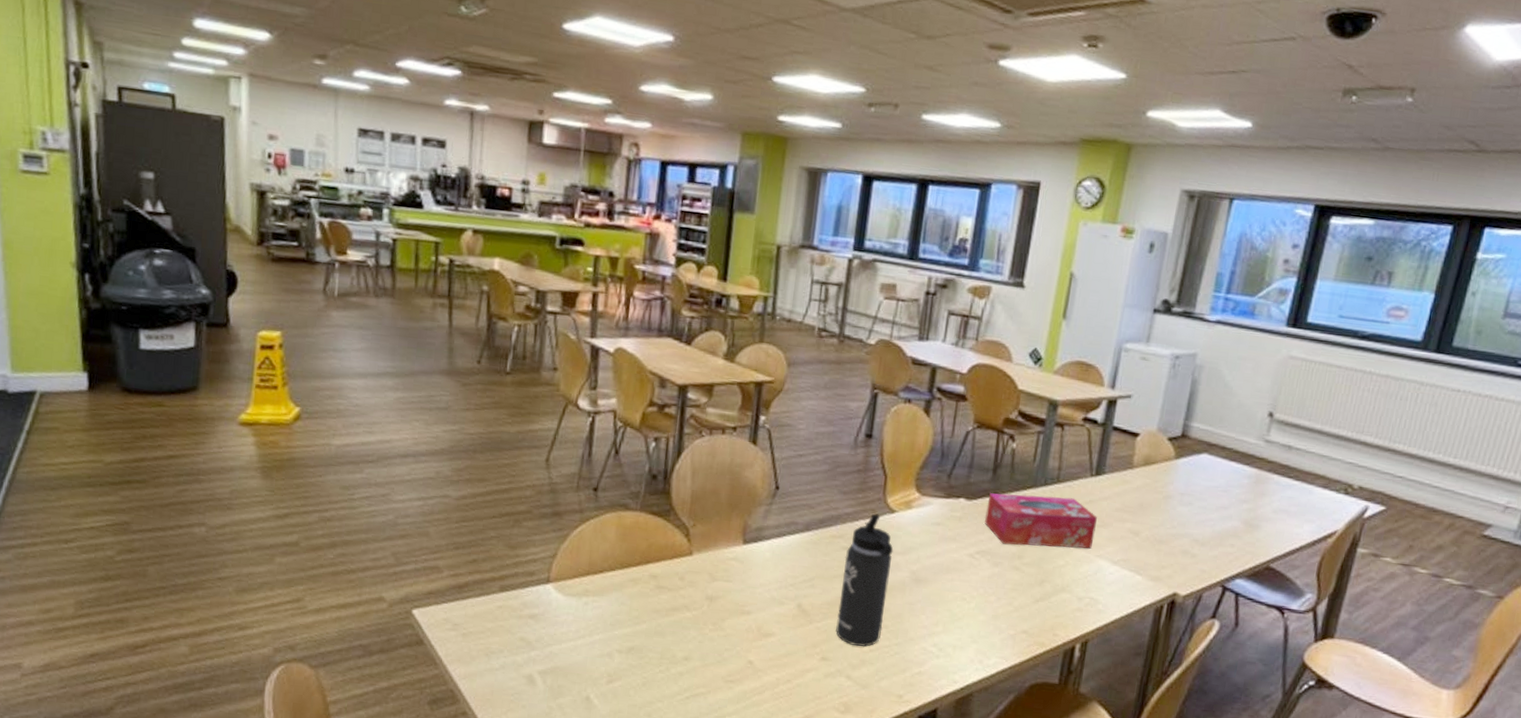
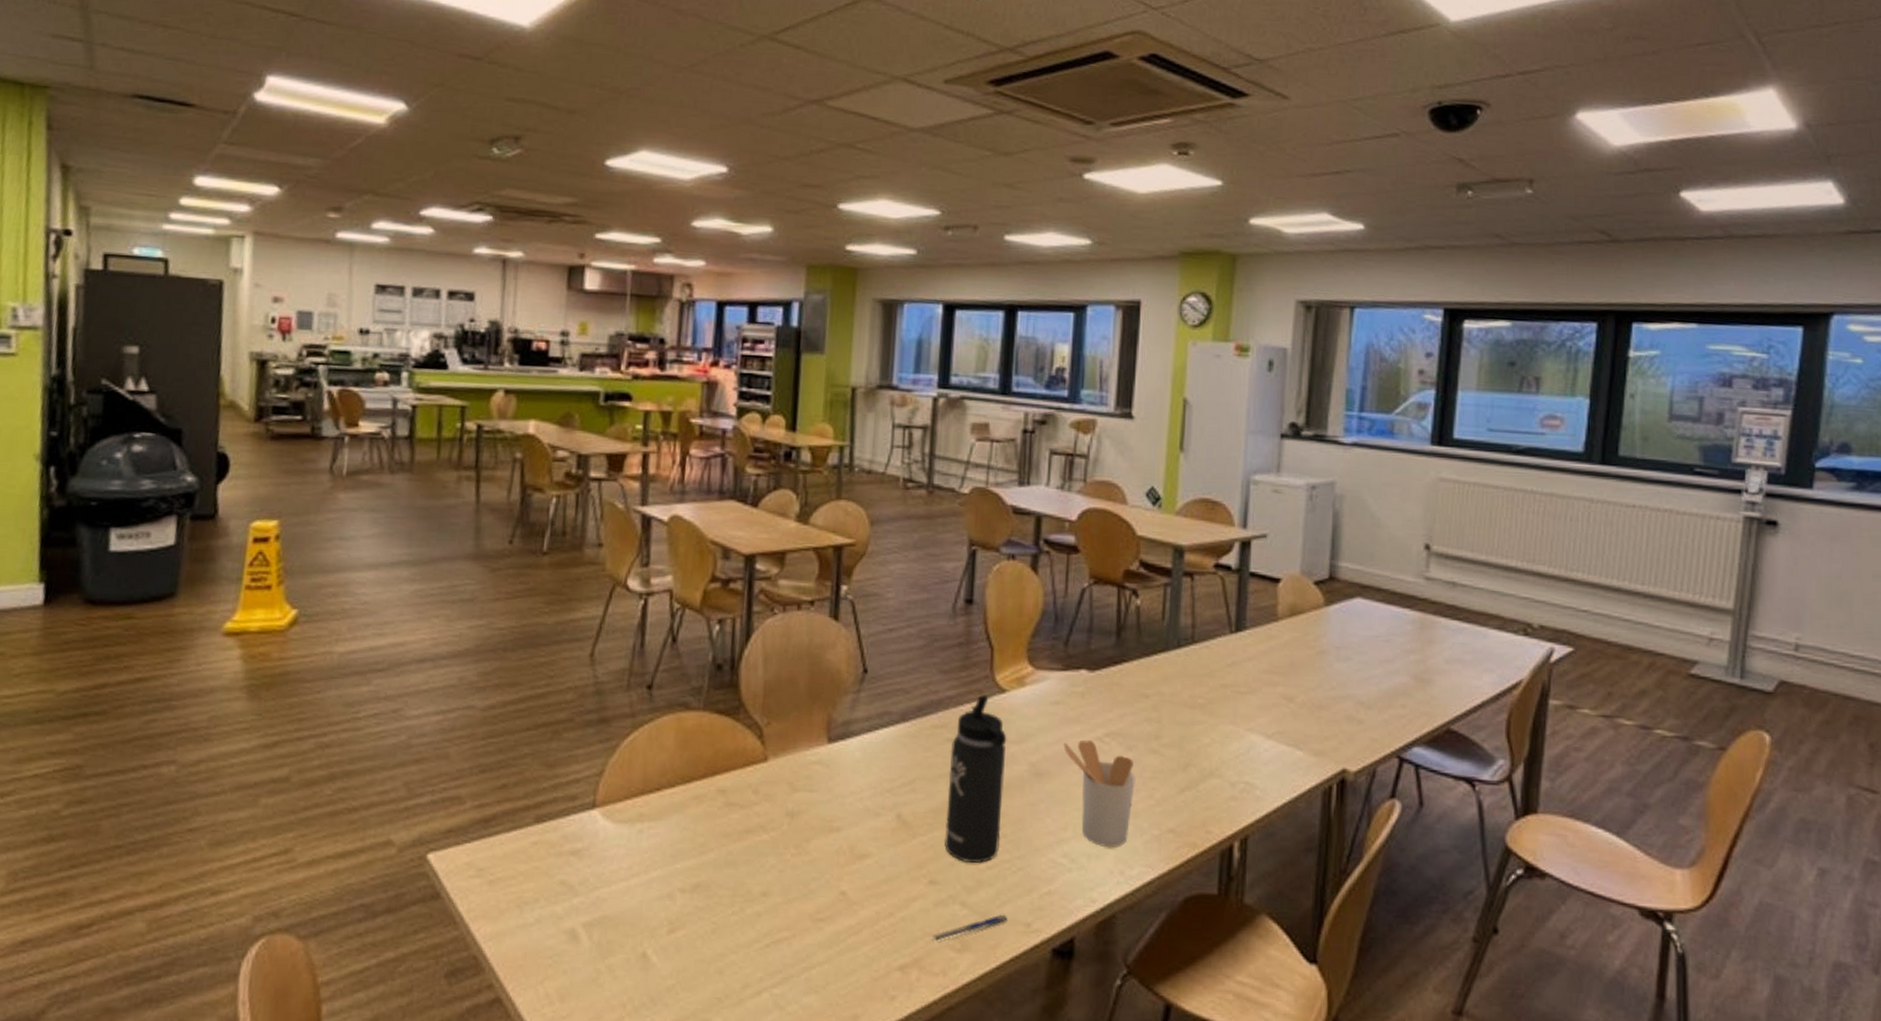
pen: none [820,687,884,705] -> present [931,914,1008,943]
utensil holder: none [940,555,999,642] -> present [1063,739,1136,847]
tissue box: present [984,493,1097,549] -> none [1111,660,1243,723]

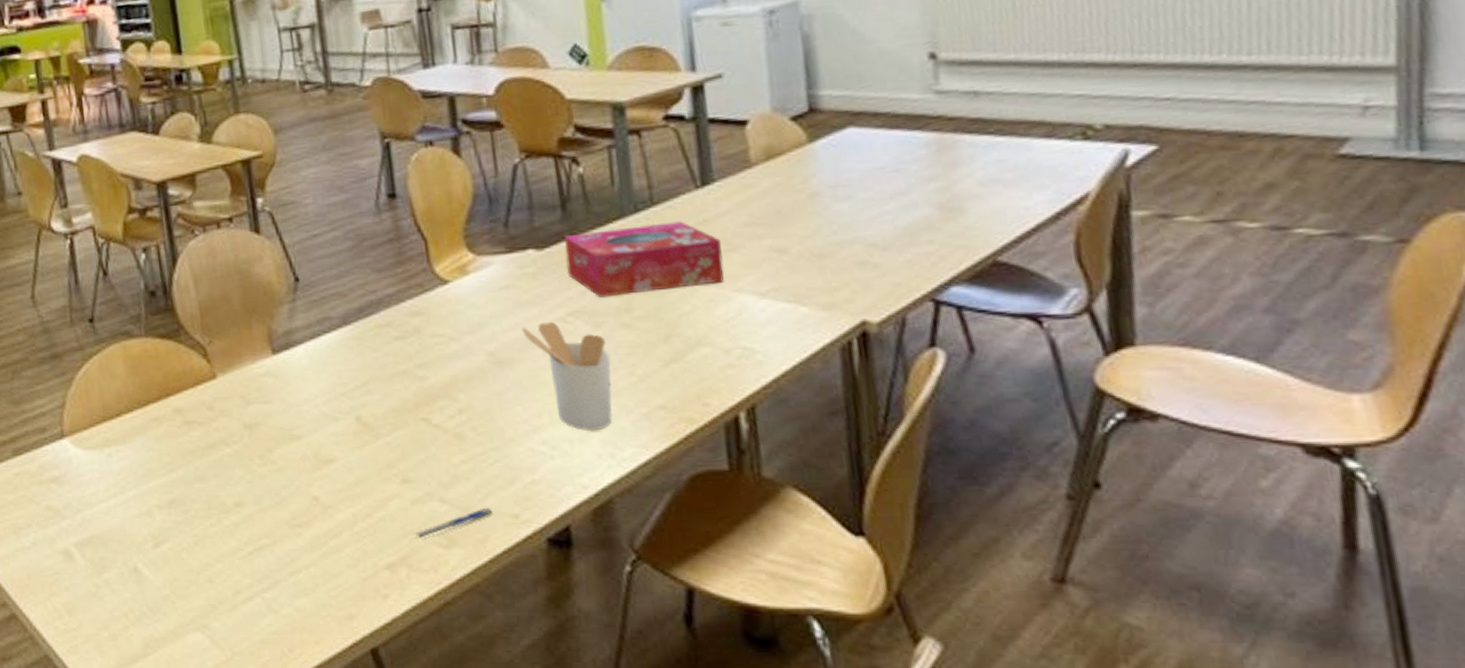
thermos bottle: present [945,695,1007,864] -> none [399,288,471,459]
tissue box: none [1111,660,1243,723] -> present [564,221,724,298]

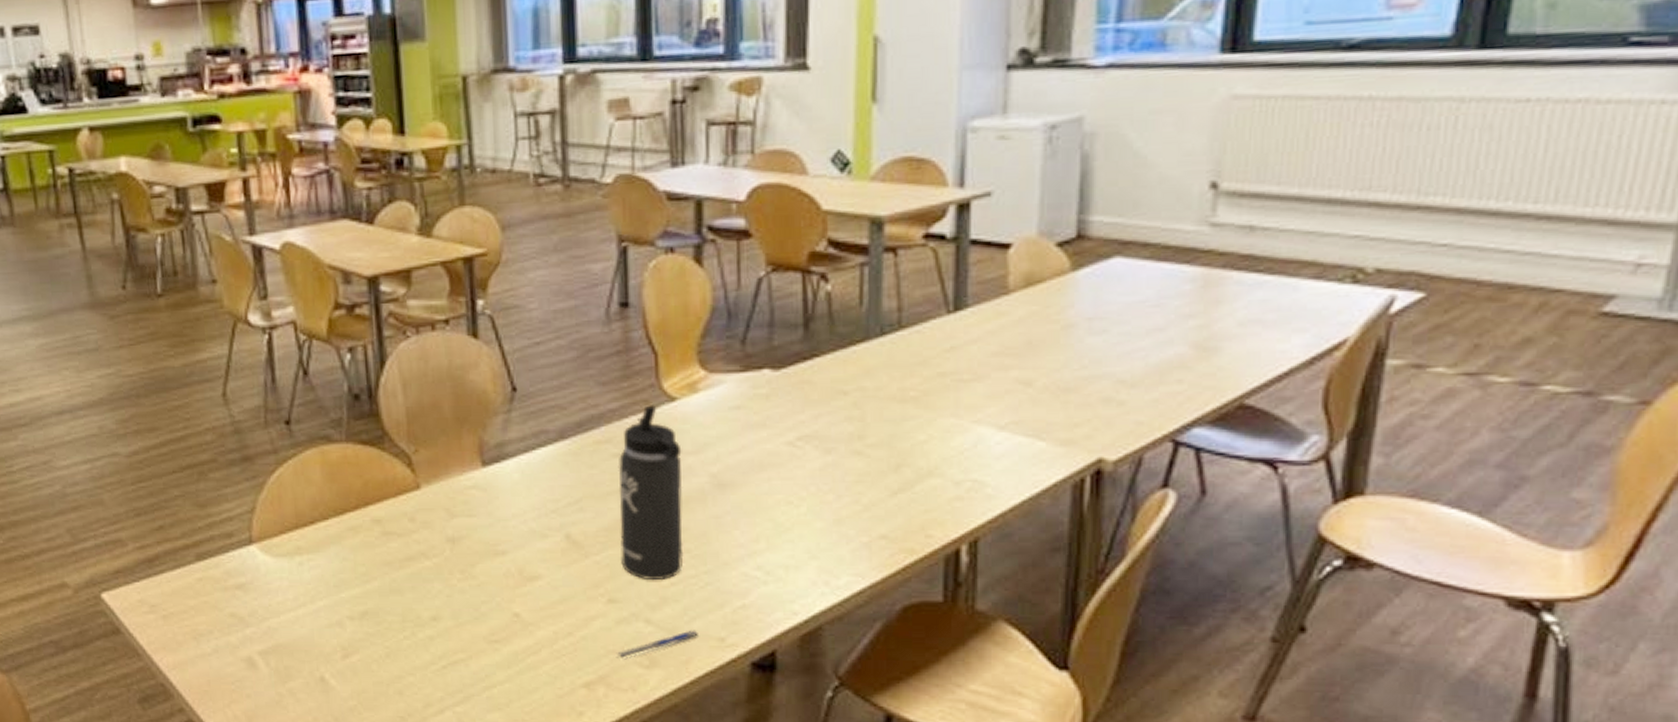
thermos bottle: none [399,288,471,459] -> present [618,405,684,581]
utensil holder: present [521,321,613,431] -> none [748,445,837,557]
tissue box: present [564,221,724,298] -> none [801,347,965,423]

